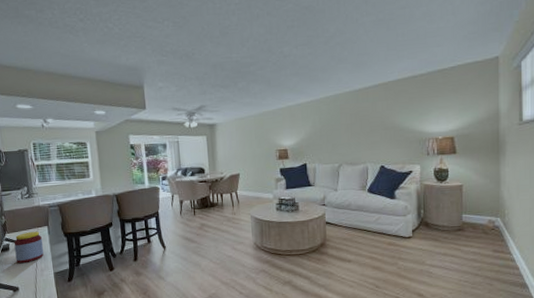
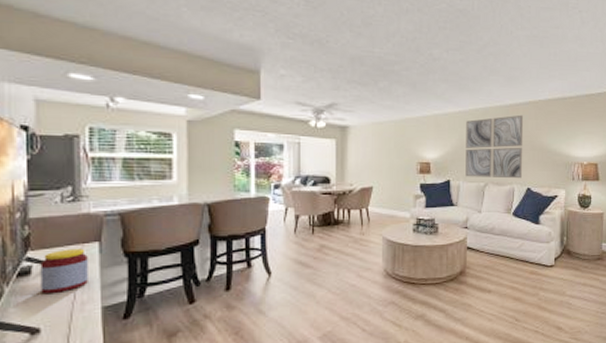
wall art: none [318,97,376,160] -> present [465,114,524,179]

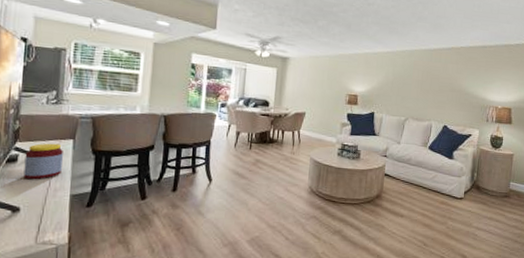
wall art: present [465,114,524,179] -> none [388,58,446,117]

